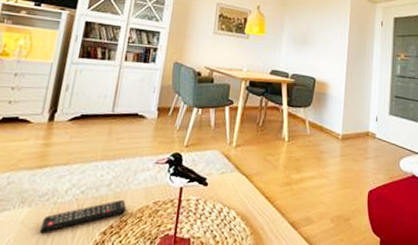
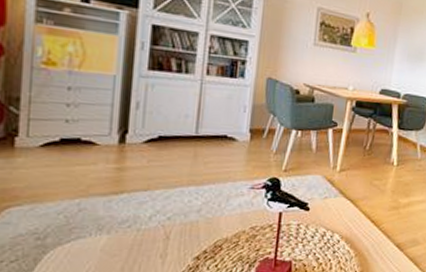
remote control: present [40,199,127,234] -> none [124,225,220,260]

